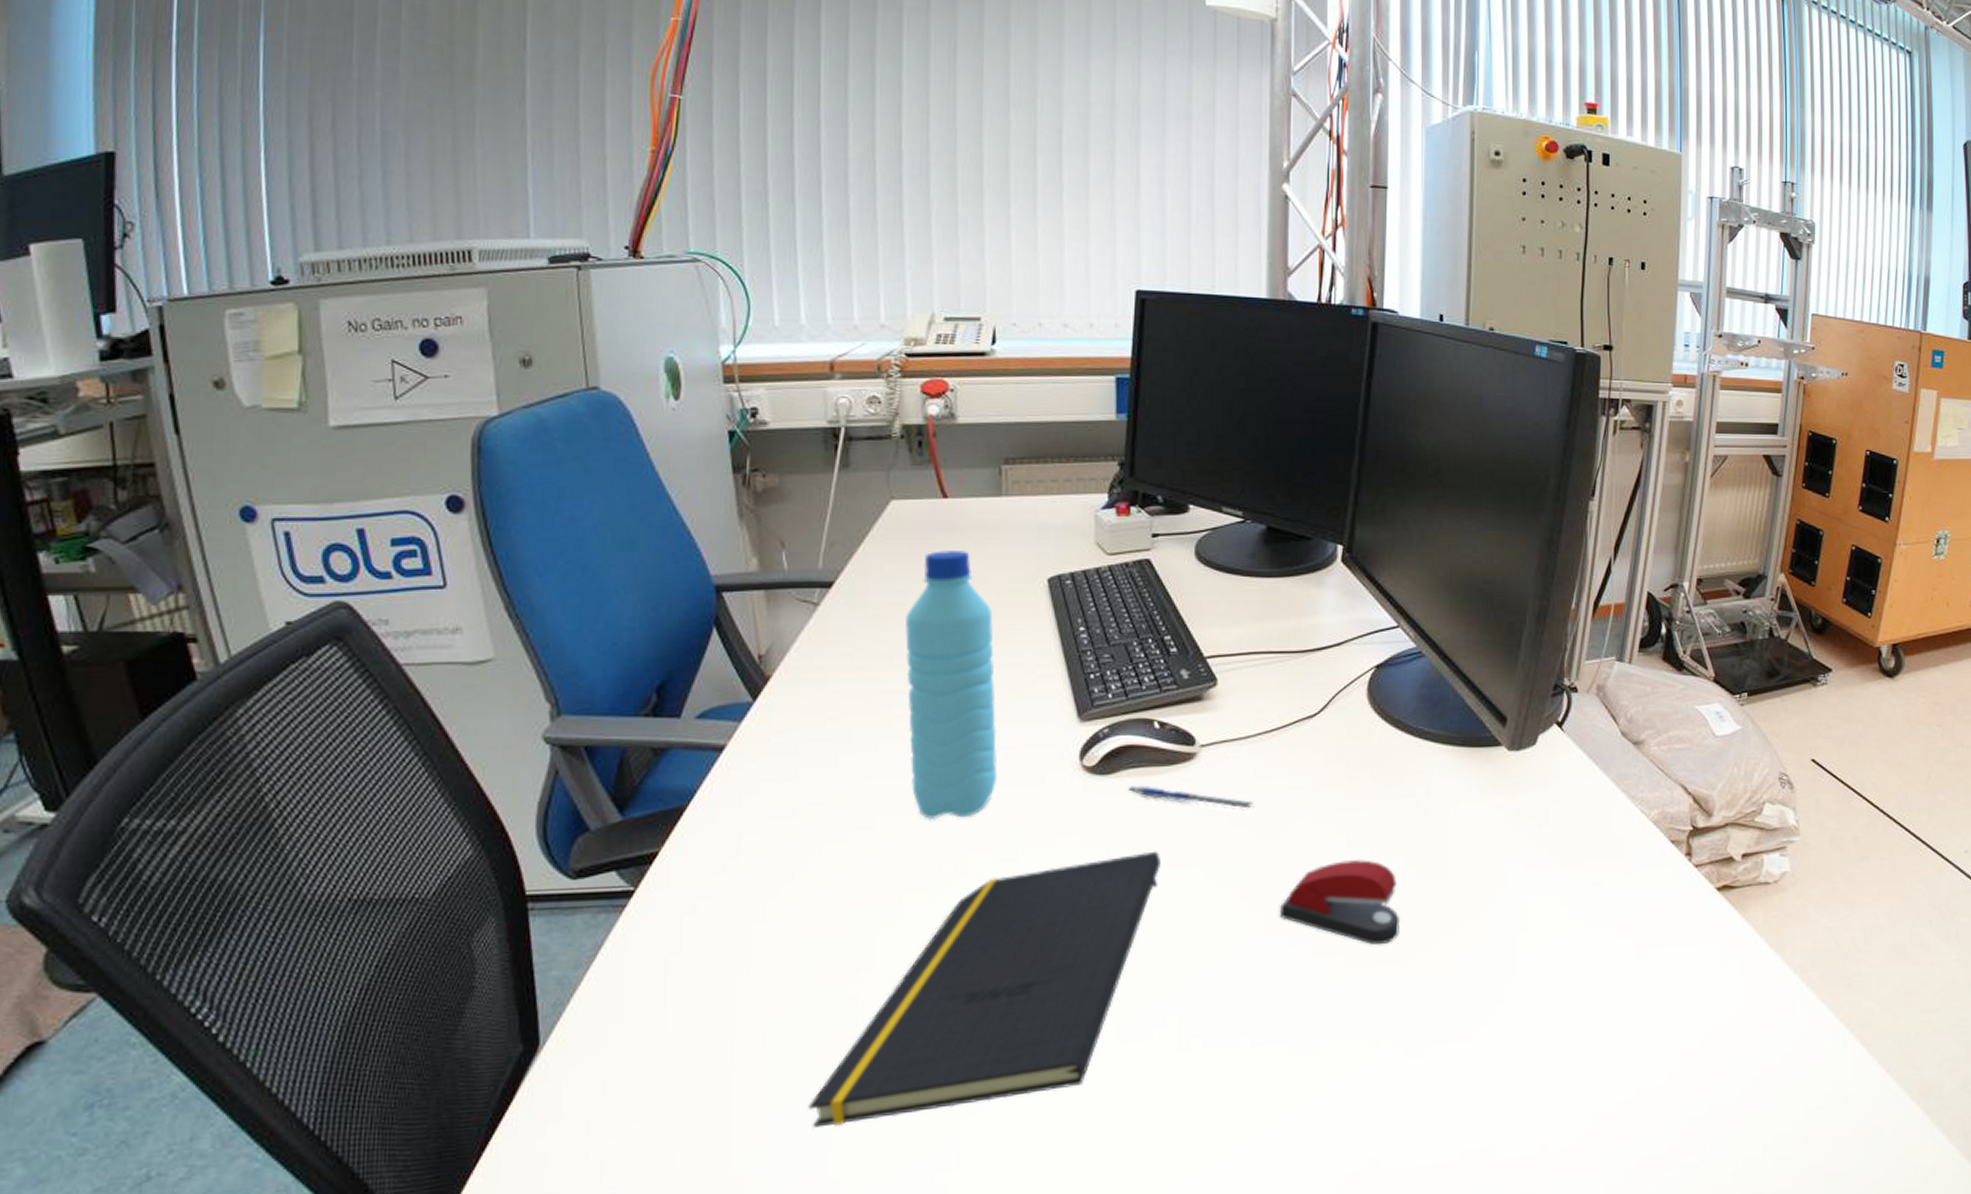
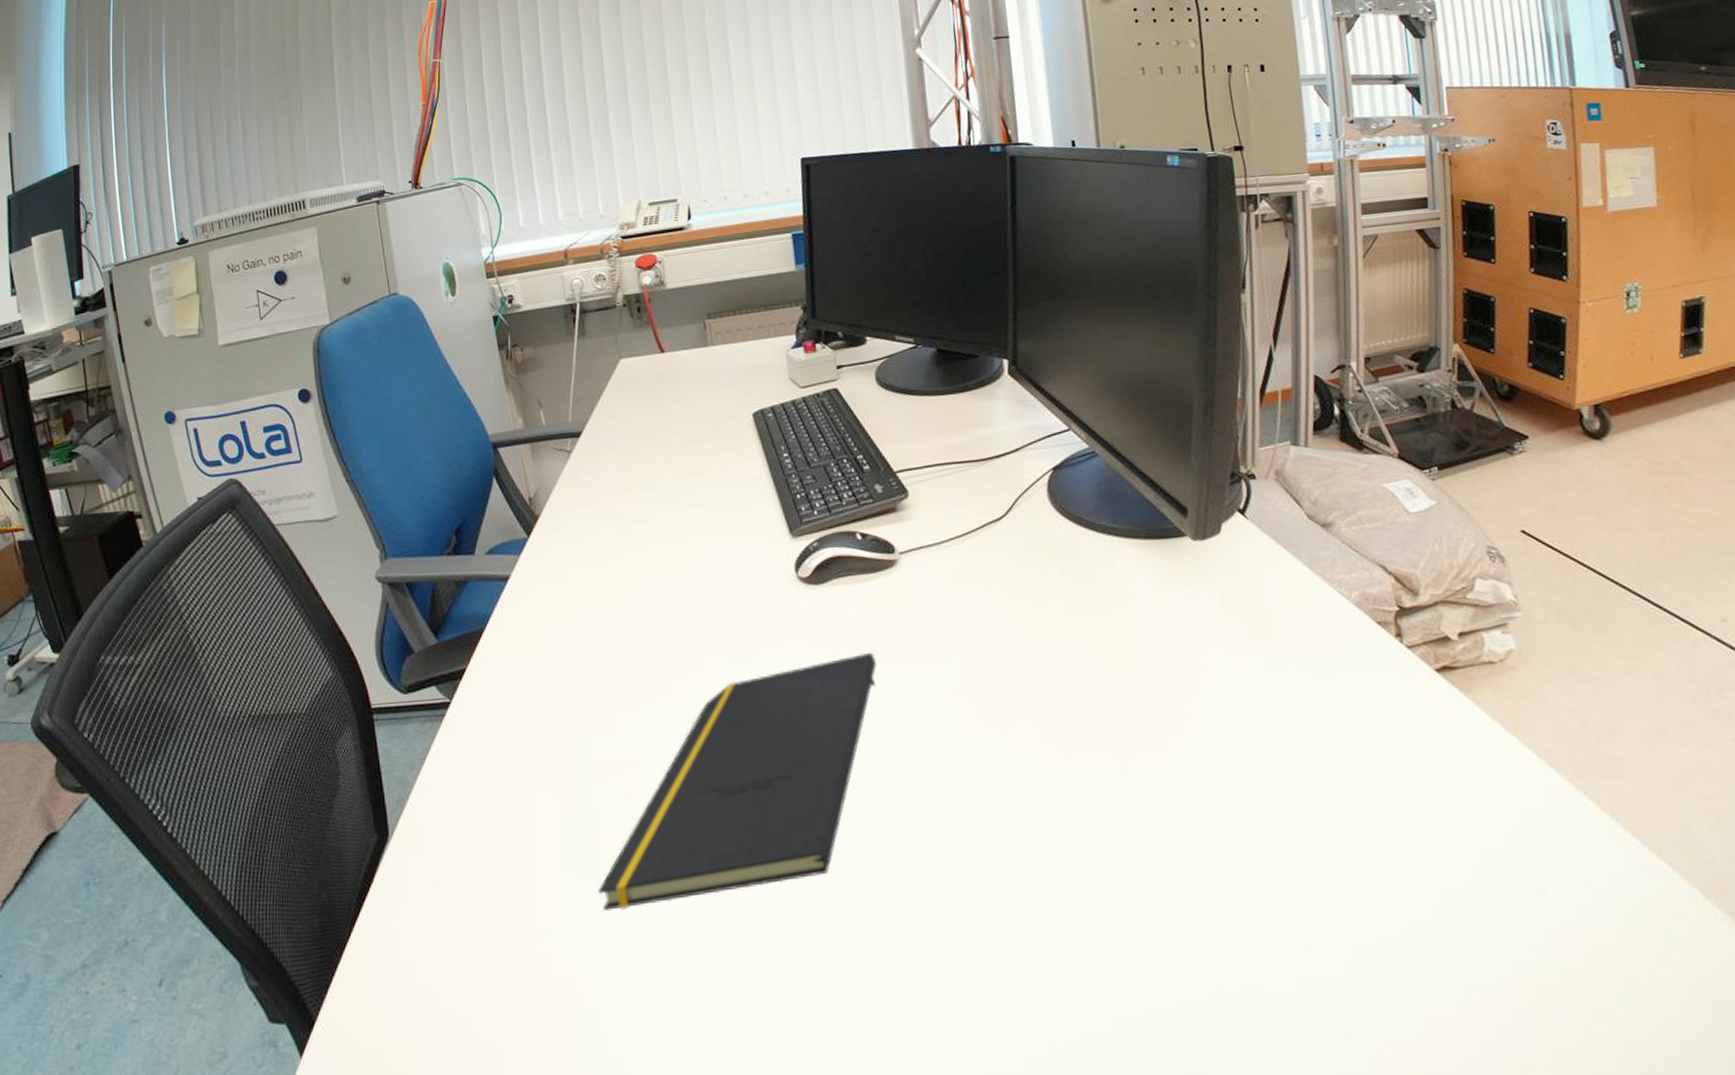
water bottle: present [905,549,998,820] -> none [640,396,728,632]
pen: present [1129,785,1255,811] -> none [841,592,955,612]
stapler: present [1279,858,1401,946] -> none [989,652,1108,737]

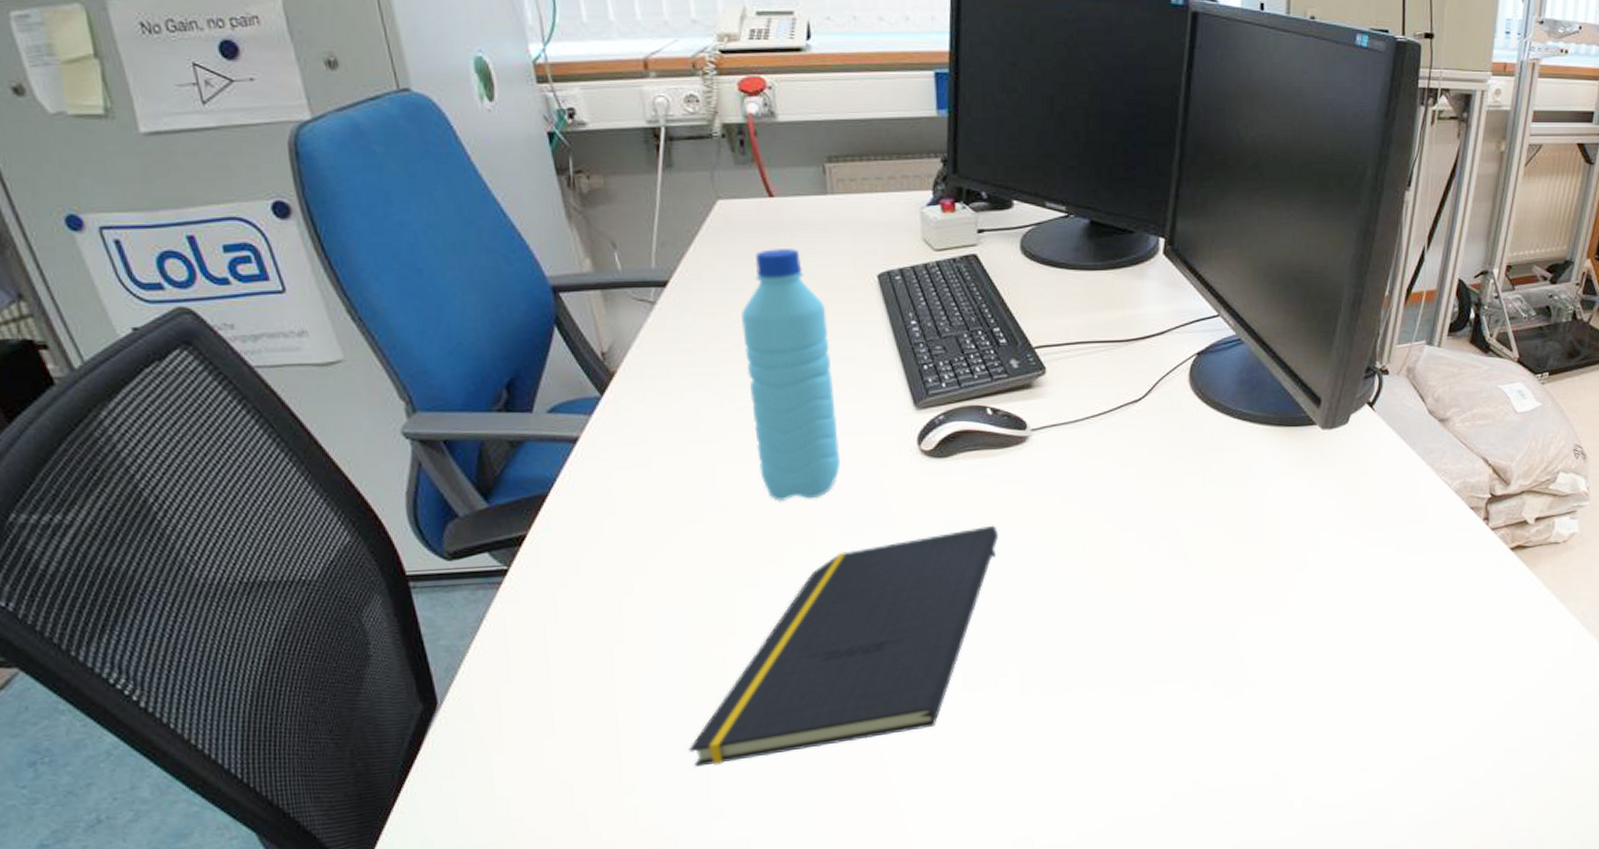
water bottle: none [640,396,728,632] -> present [741,247,841,502]

